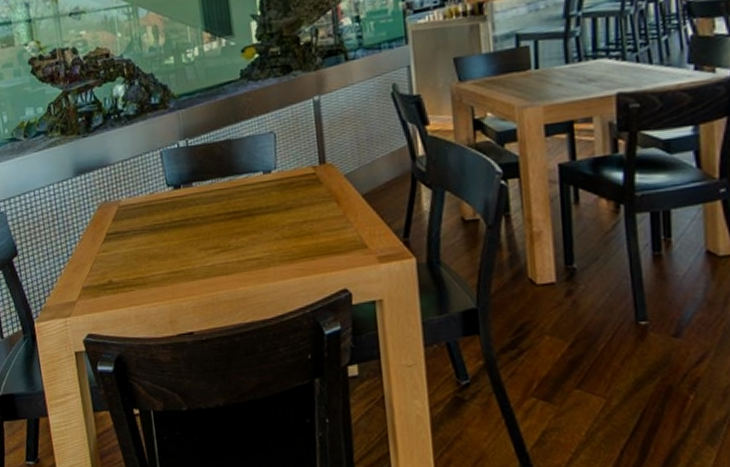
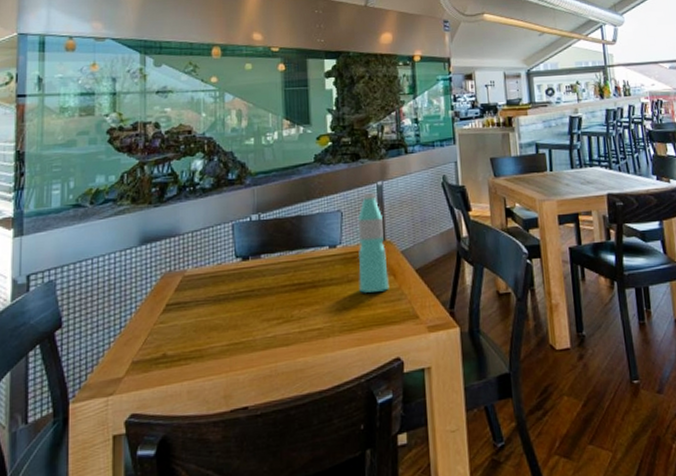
water bottle: none [292,109,333,221] -> present [357,192,389,293]

